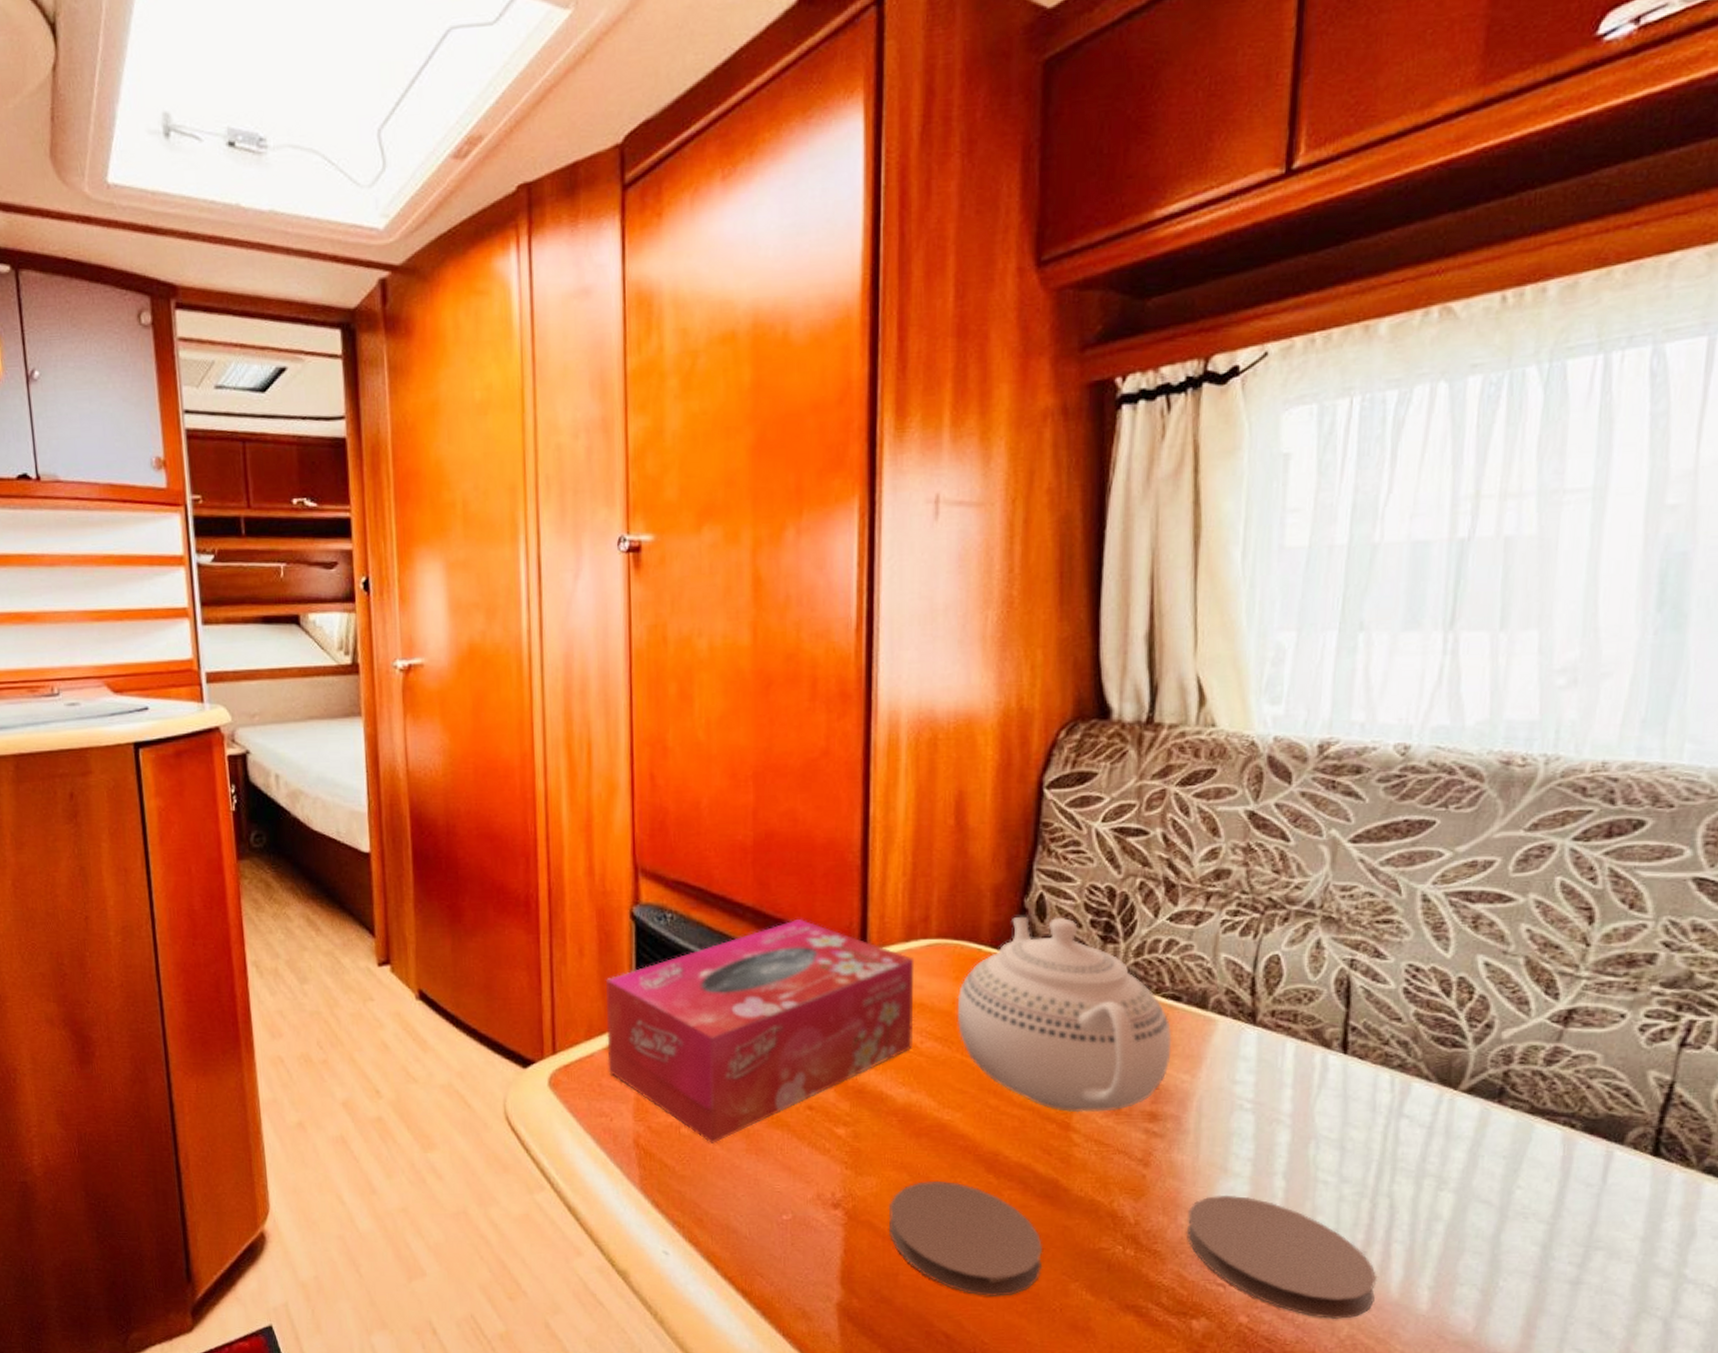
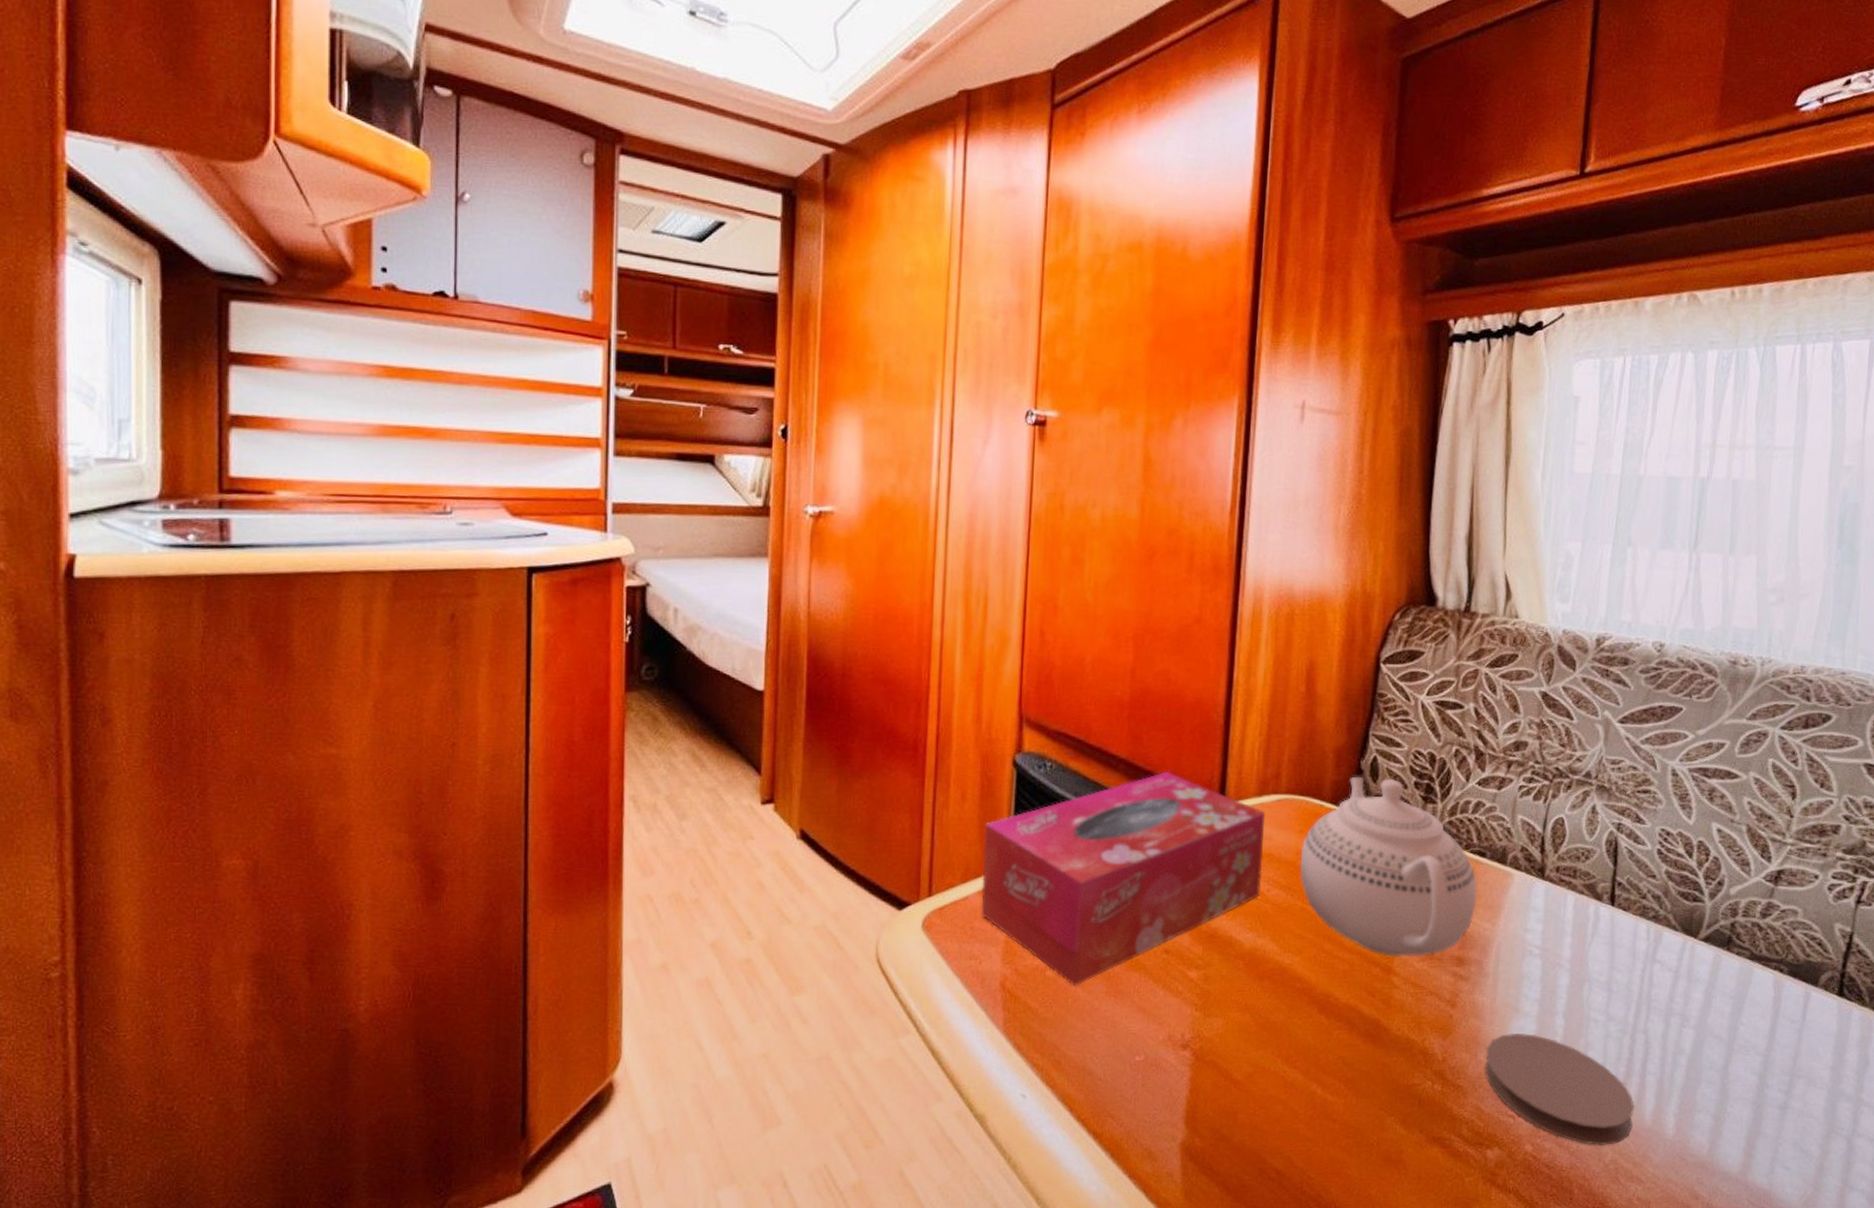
coaster: present [888,1181,1043,1296] -> none [1230,1022,1364,1132]

